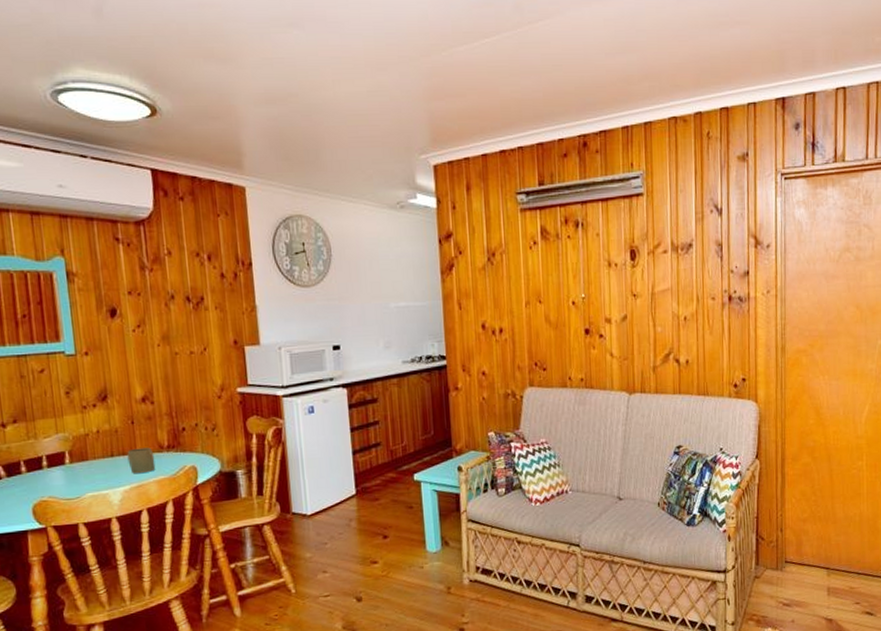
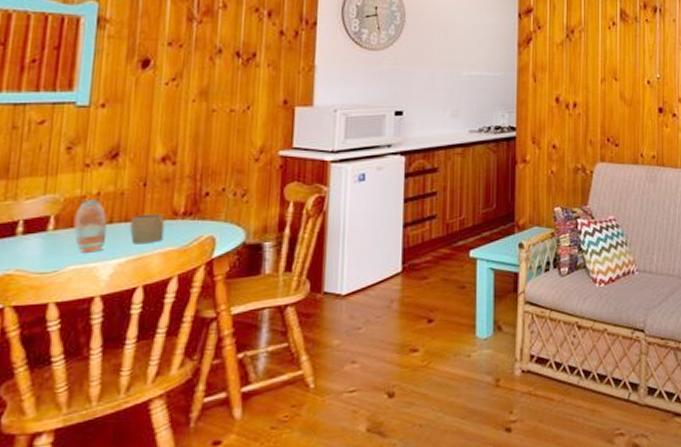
vase: none [83,437,111,482] -> present [73,200,108,253]

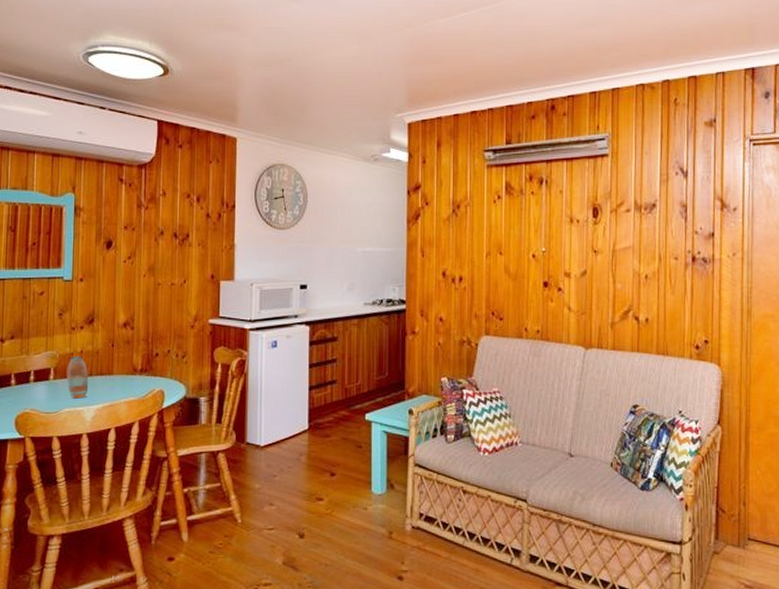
mug: present [129,214,165,245] -> none [104,370,128,394]

